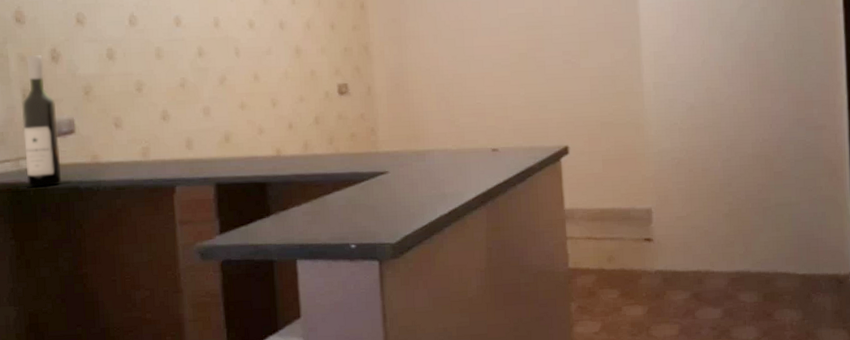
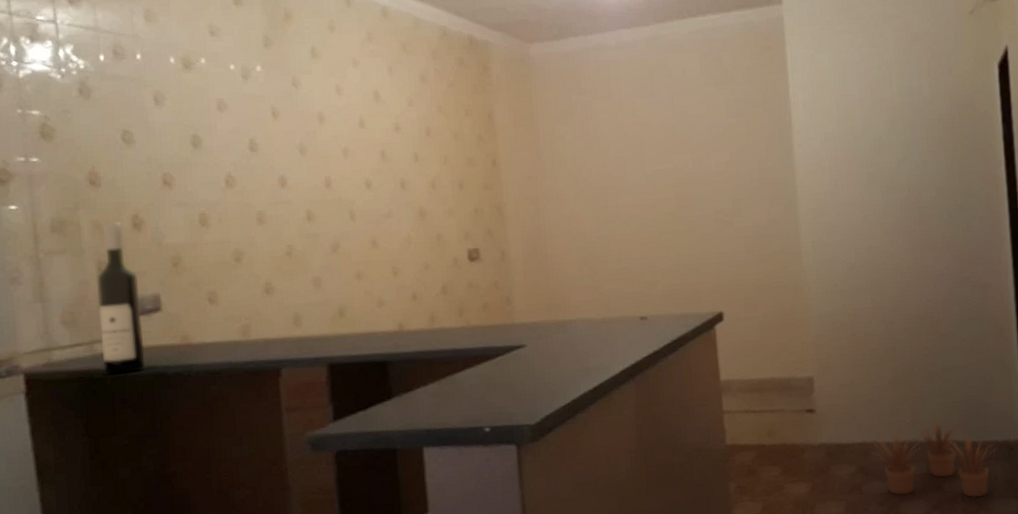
plant: none [706,253,827,327] -> present [872,420,998,498]

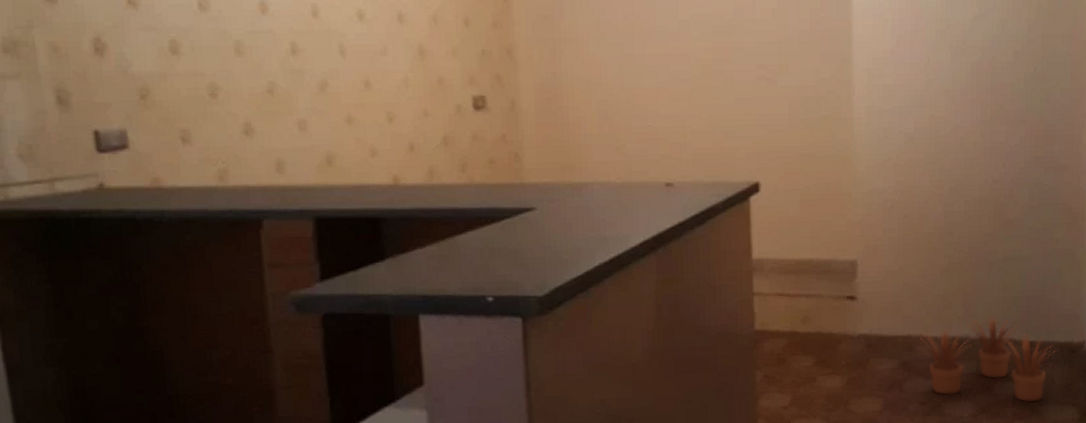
bottle: present [97,222,146,374] -> none [55,45,113,217]

